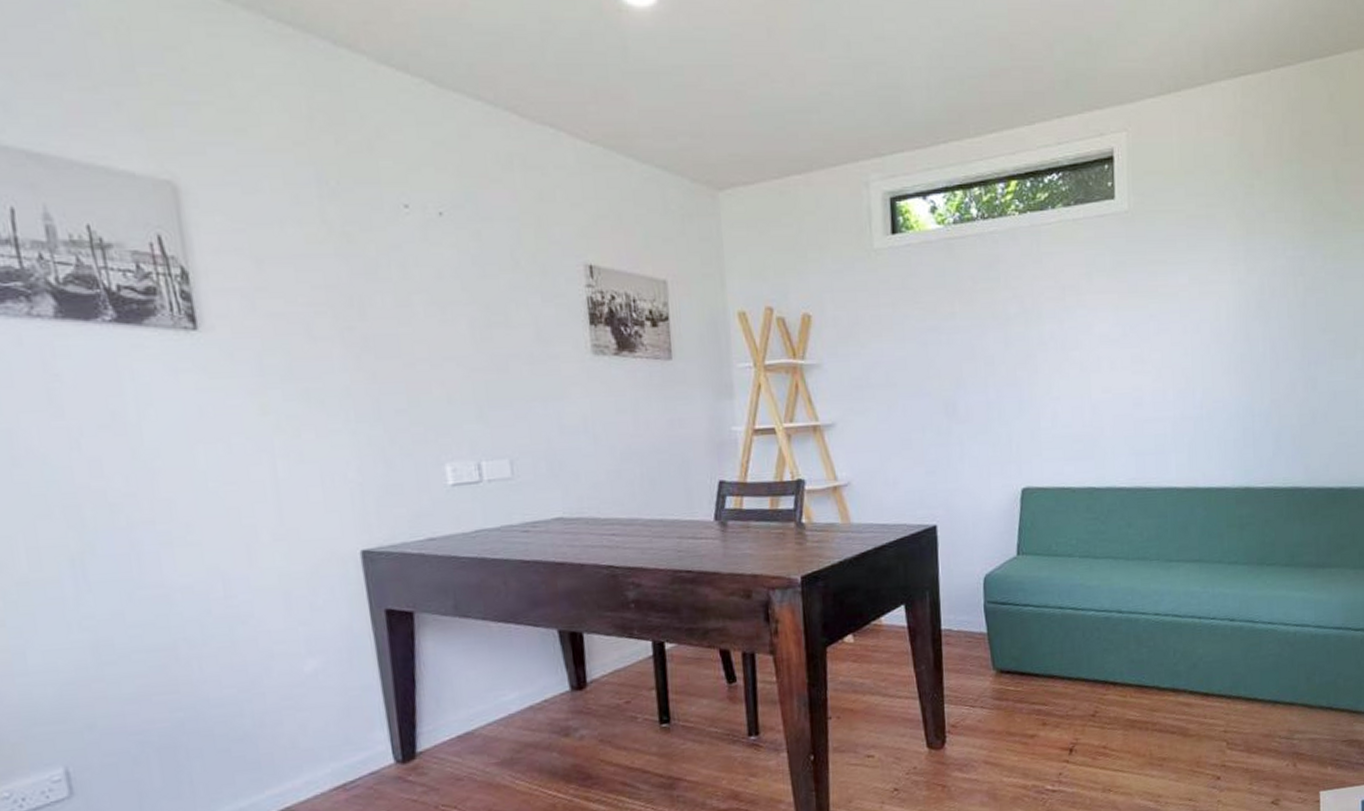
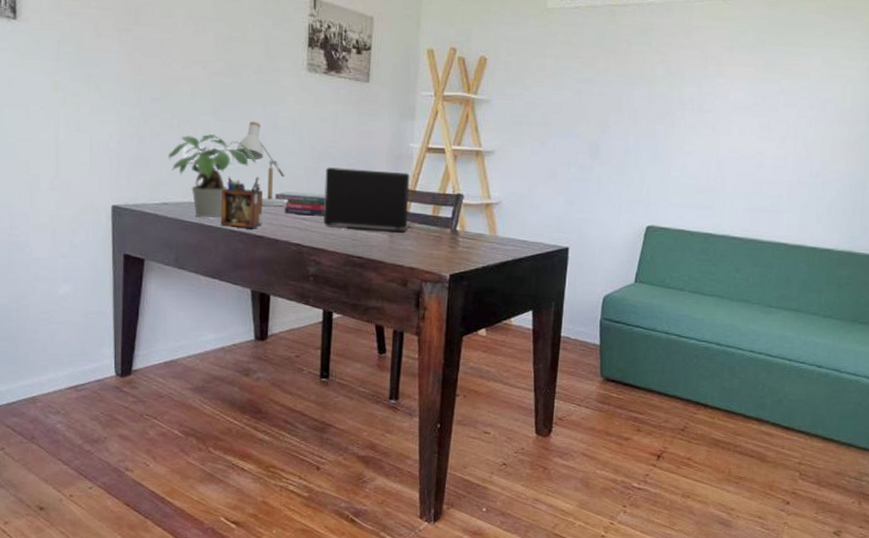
potted plant: none [427,446,543,551] -> present [168,134,256,218]
desk organizer: none [502,490,560,557] -> present [220,176,263,229]
desk lamp: none [514,423,586,525] -> present [235,121,285,207]
books: none [572,500,639,531] -> present [274,191,326,217]
laptop computer: none [632,461,747,541] -> present [323,167,412,233]

